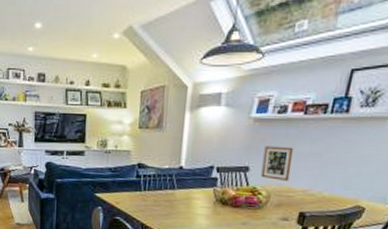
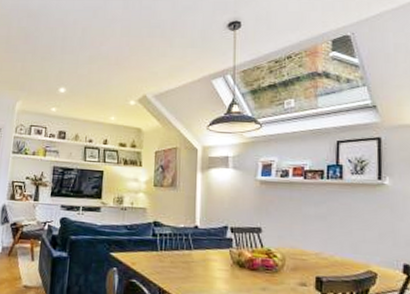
picture frame: present [260,146,294,181] -> none [273,207,301,243]

